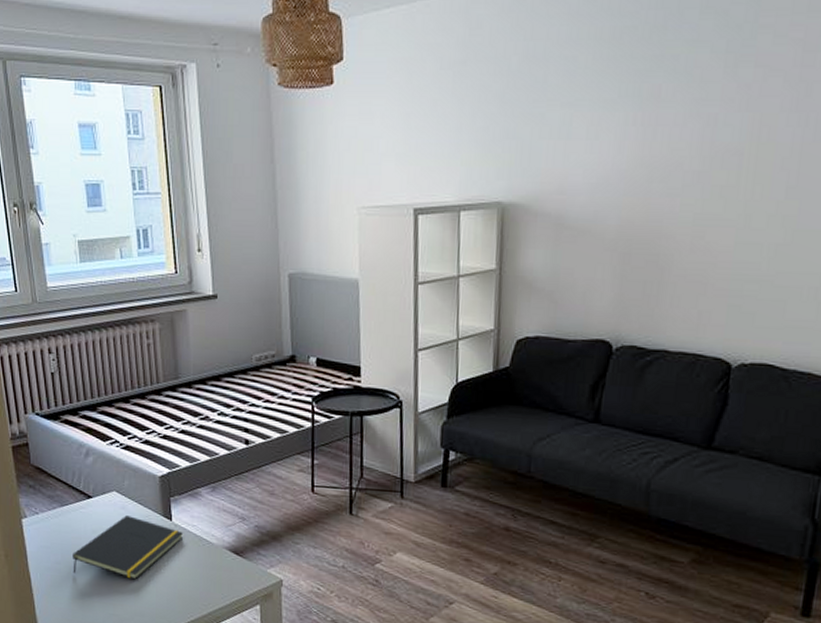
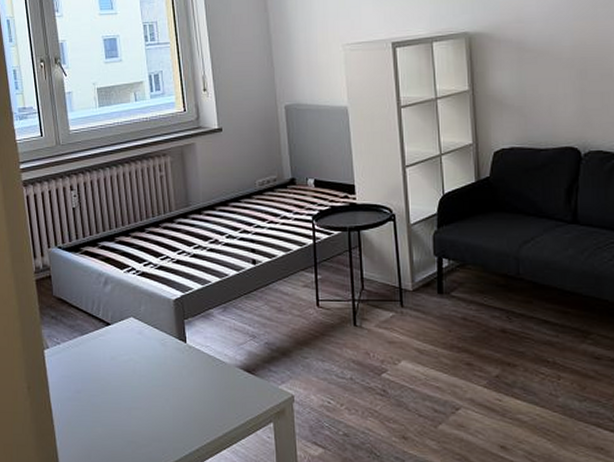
notepad: present [73,515,184,580] -> none [92,340,198,405]

